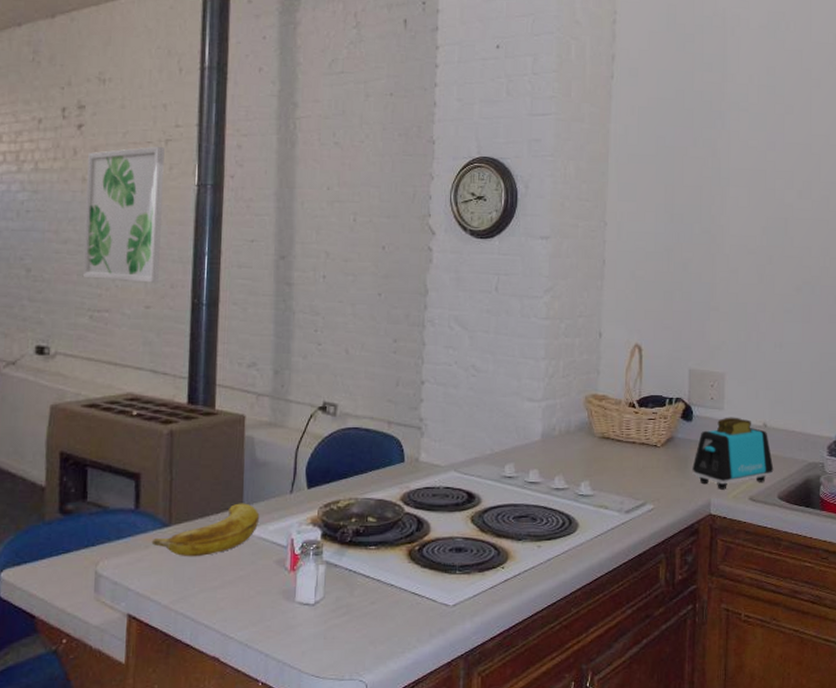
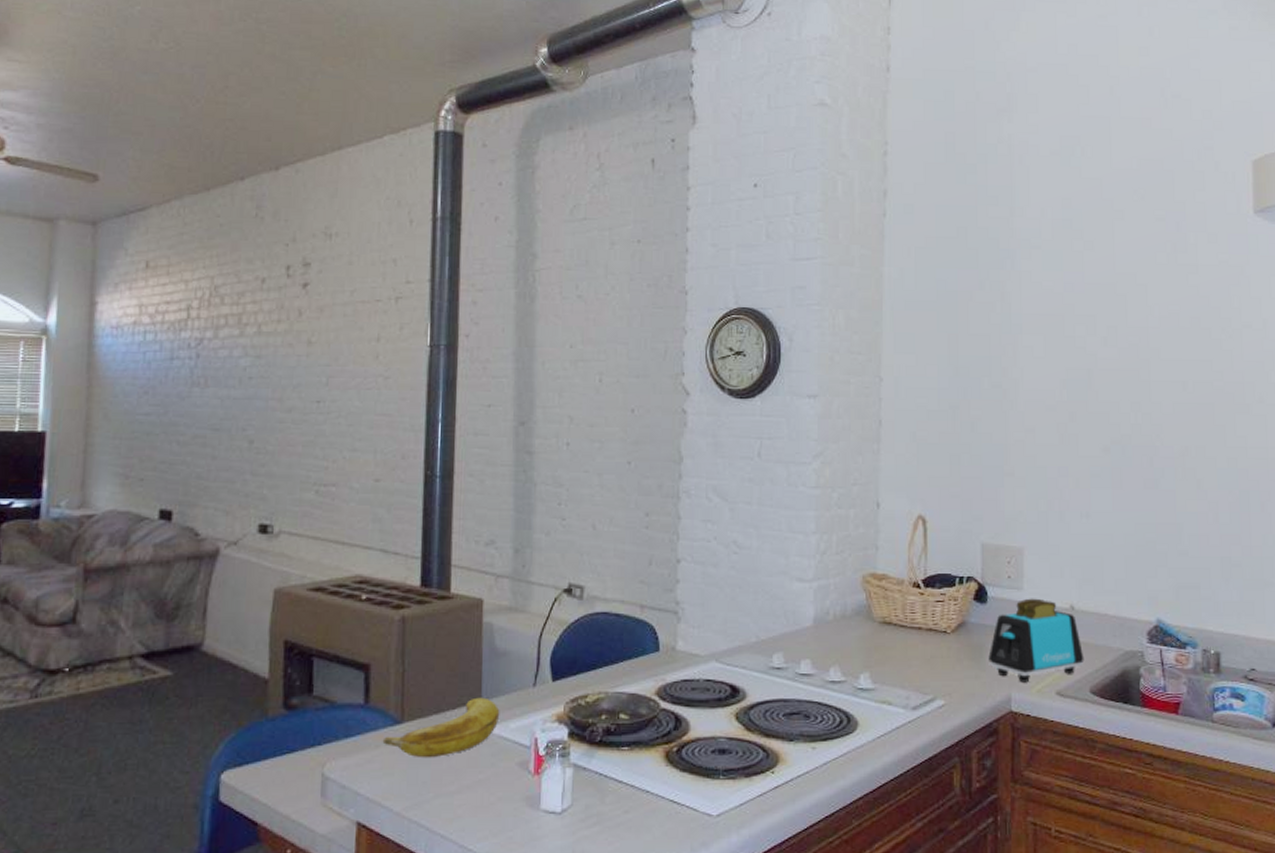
wall art: present [82,146,165,283] -> none [308,304,395,454]

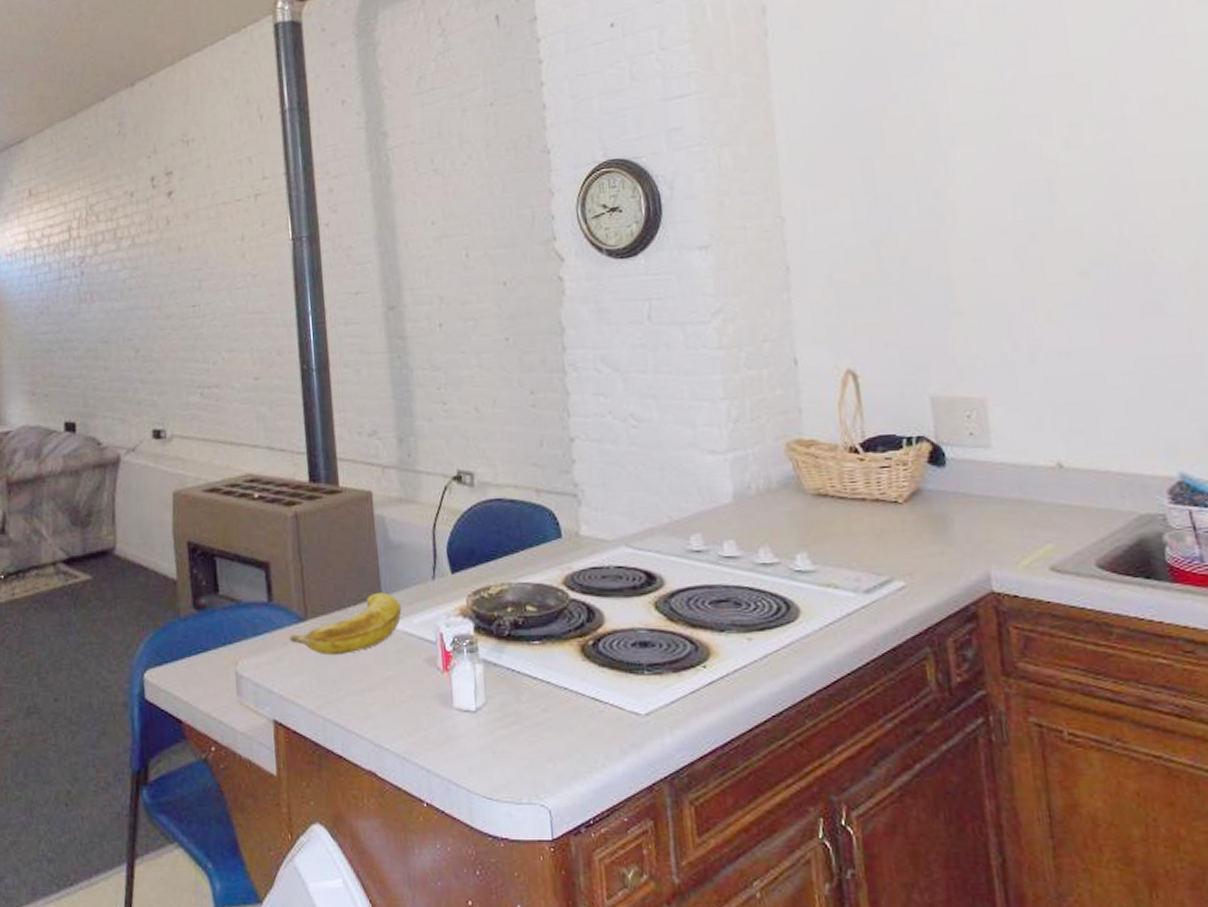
toaster: present [988,598,1084,683] -> none [954,456,1084,558]

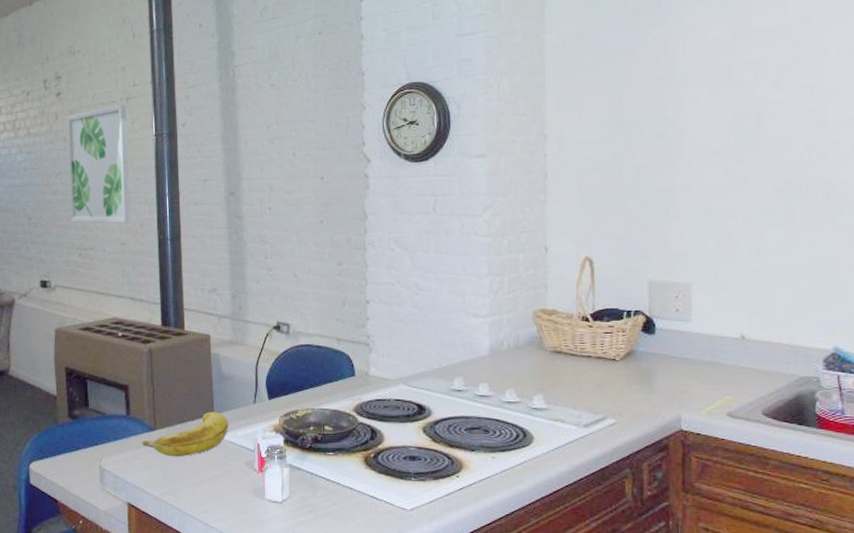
wall art: none [180,202,264,353] -> present [66,104,130,223]

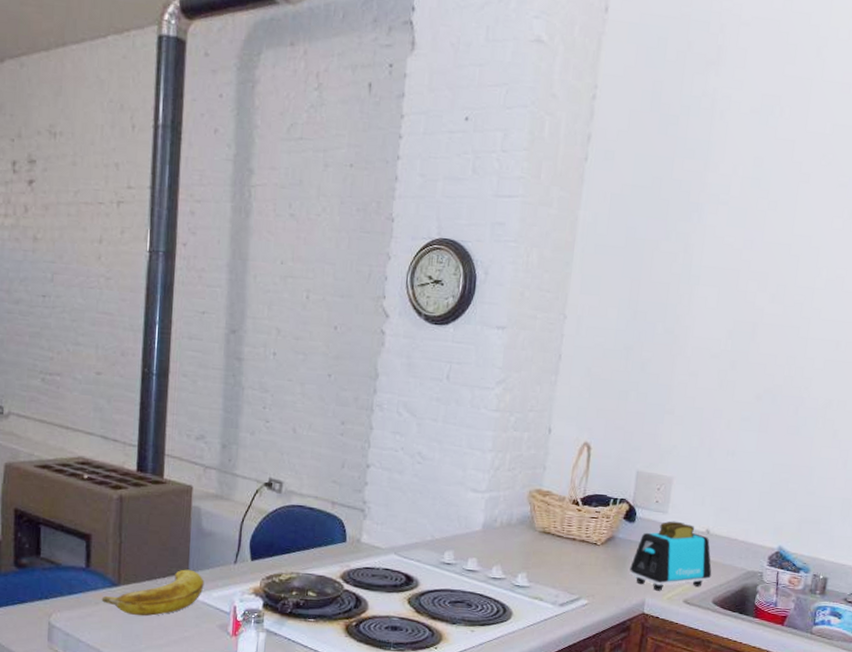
wall art: present [66,104,130,223] -> none [34,207,116,350]
toaster: none [657,329,756,405] -> present [629,521,712,591]

